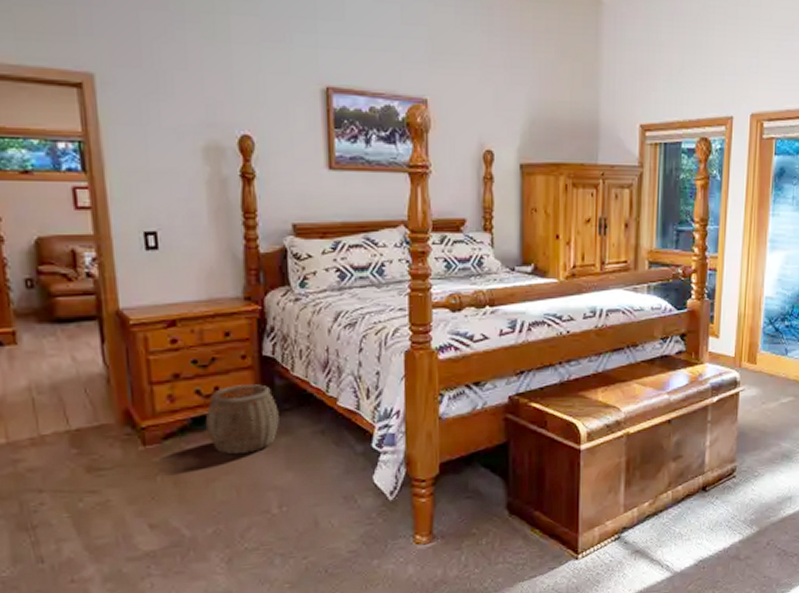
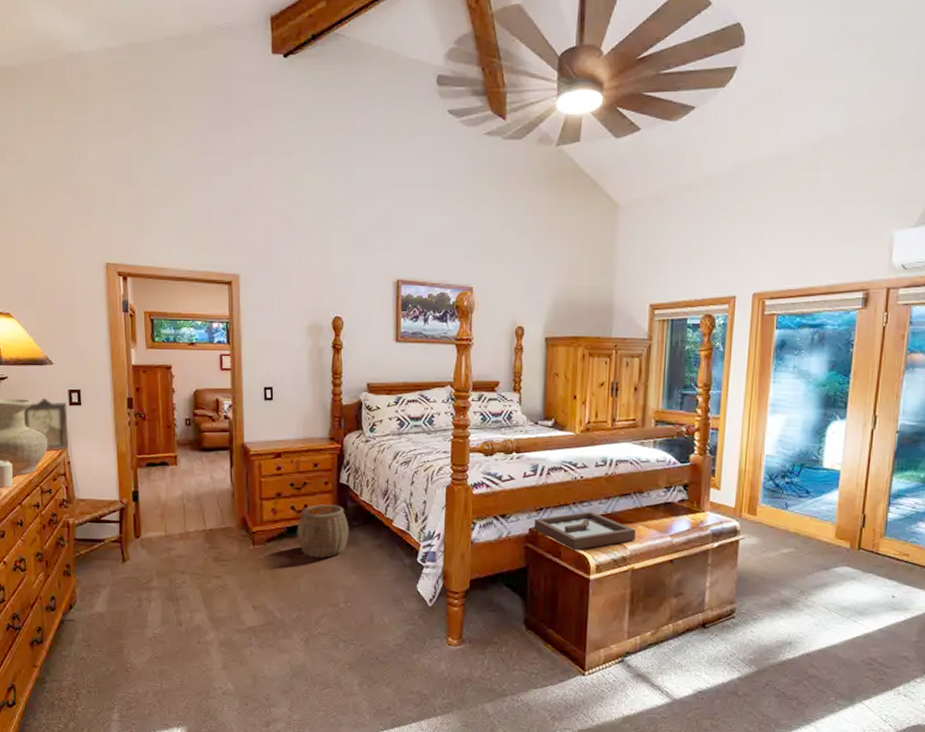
decorative tray: none [515,371,630,419] -> present [534,511,636,551]

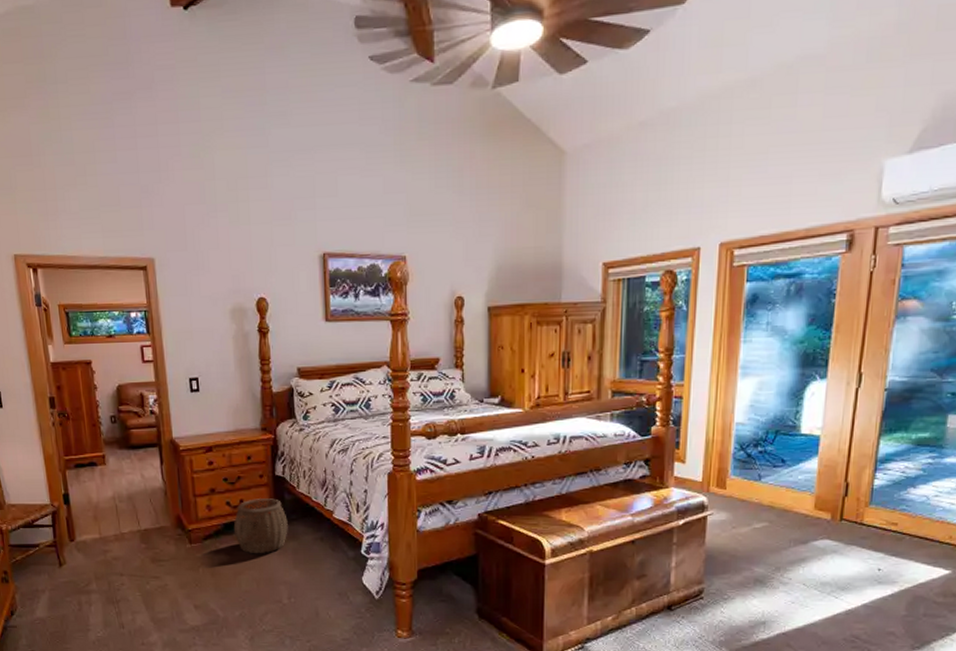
decorative tray: present [534,511,636,551] -> none [484,493,593,535]

